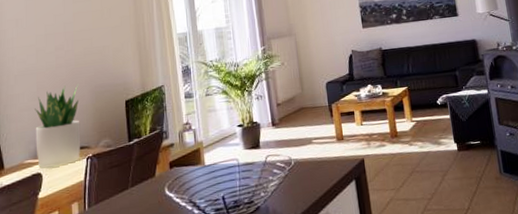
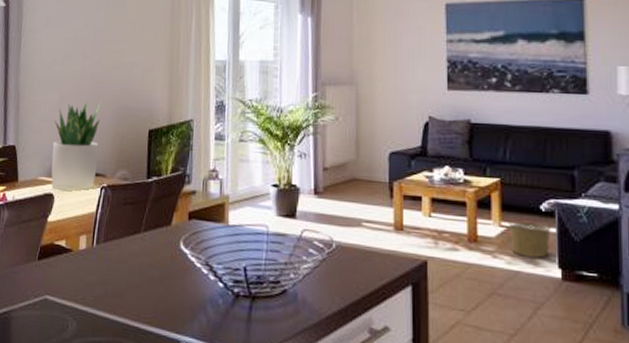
basket: none [417,112,447,140] -> present [508,222,551,258]

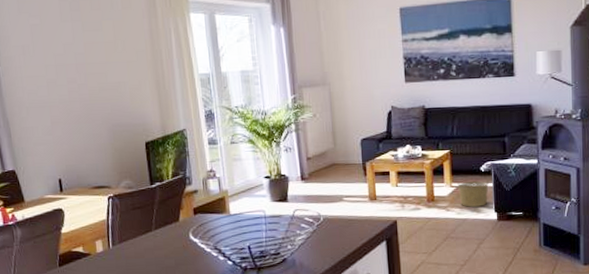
planter: present [51,100,102,191] -> none [50,121,101,205]

